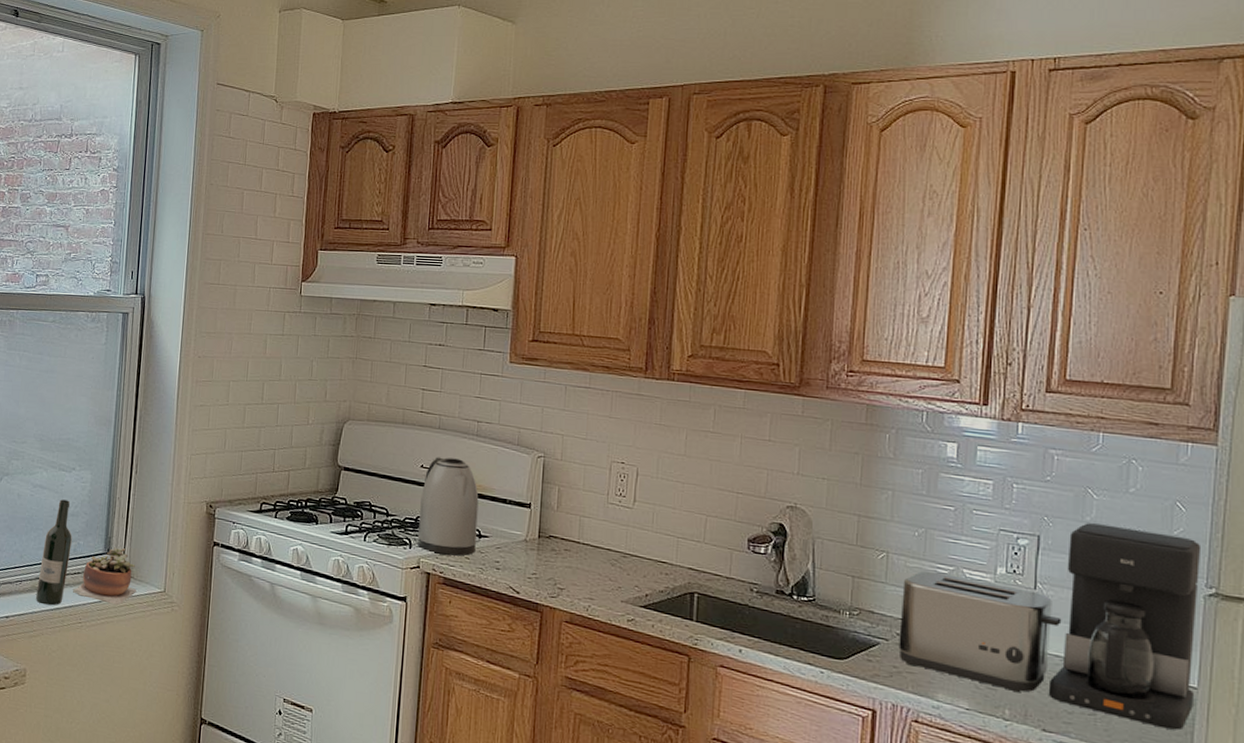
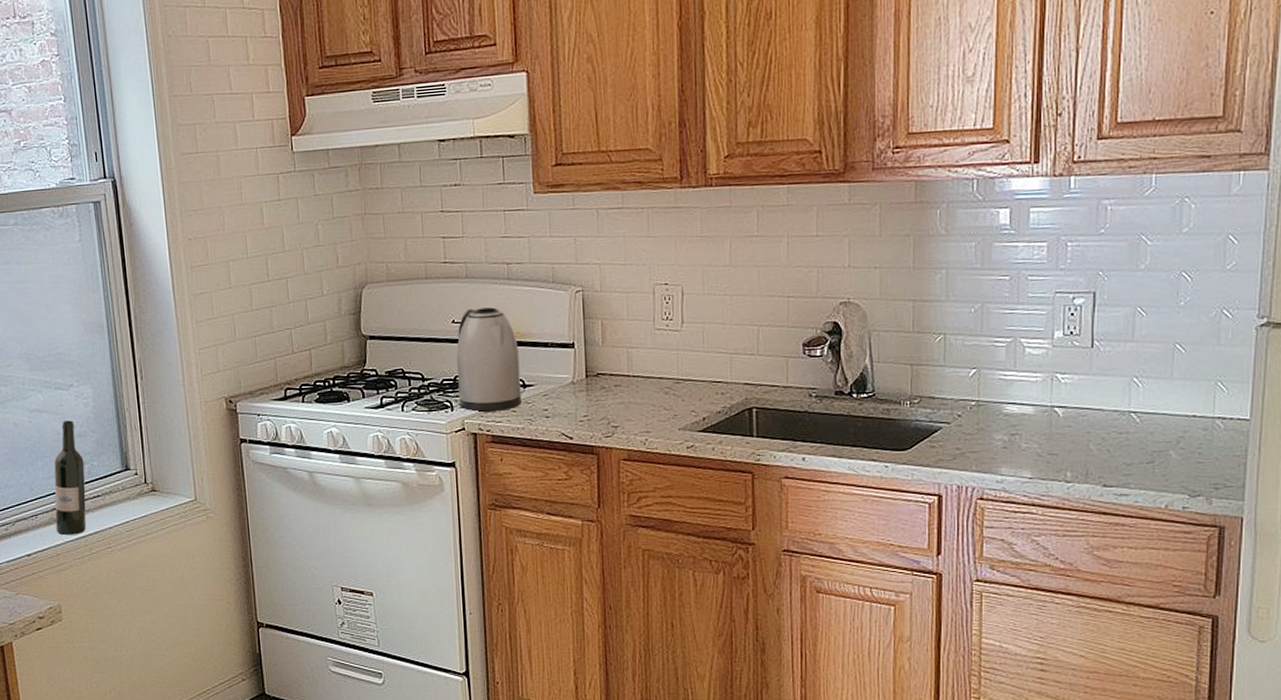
succulent plant: present [73,547,138,605] -> none [95,462,166,522]
toaster: present [899,571,1062,693] -> none [960,346,1119,454]
coffee maker: present [1048,523,1202,731] -> none [1108,270,1254,464]

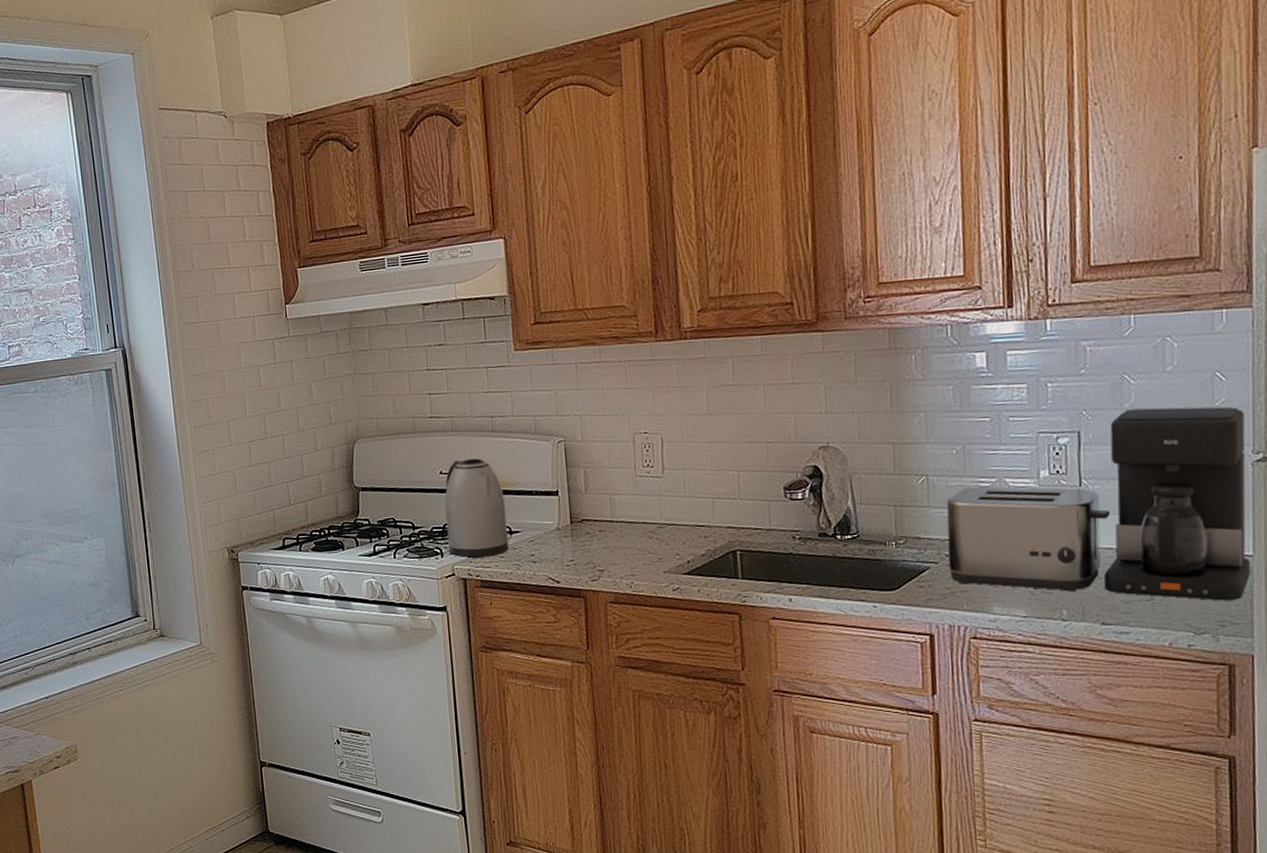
wine bottle: present [54,420,87,536] -> none [70,571,100,679]
toaster: none [960,346,1119,454] -> present [946,486,1111,592]
coffee maker: none [1108,270,1254,464] -> present [1103,406,1251,601]

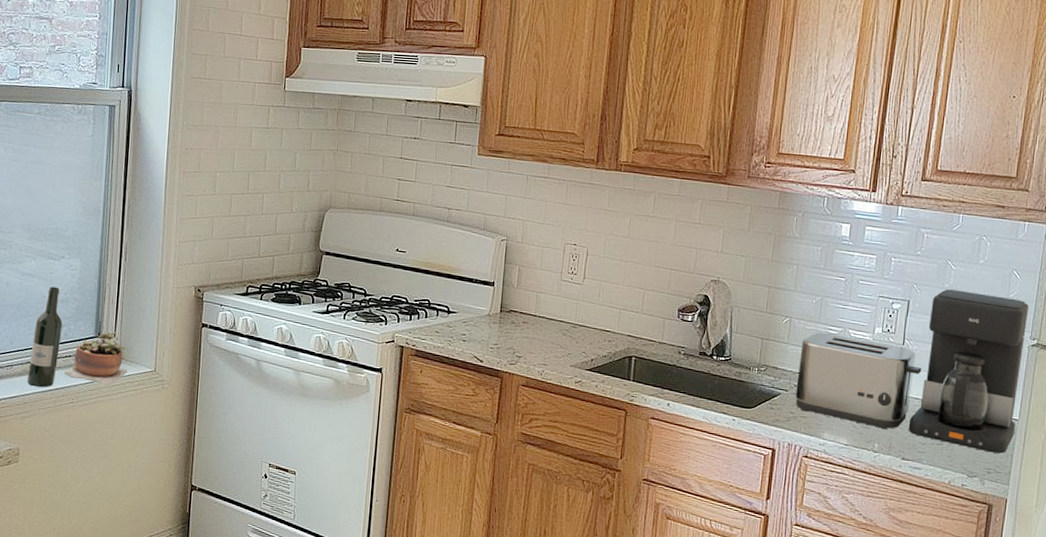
wine bottle: none [70,571,100,679] -> present [27,287,63,388]
succulent plant: none [108,609,174,666] -> present [64,331,129,385]
kettle: present [445,458,509,558] -> none [392,241,448,330]

